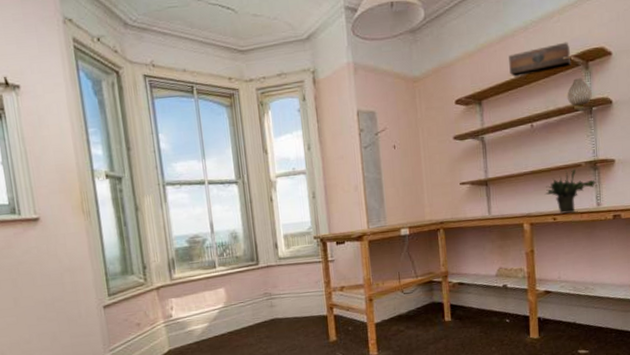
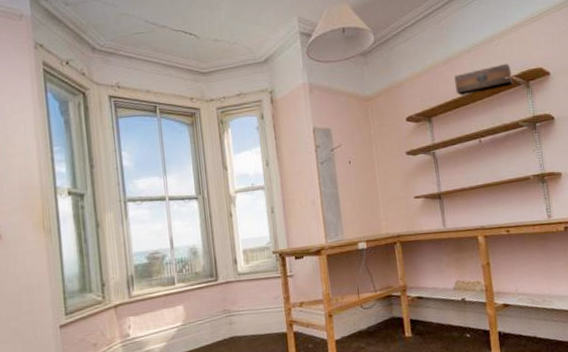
potted plant: present [544,167,596,214] -> none [496,180,545,226]
vase: present [567,78,593,106] -> none [511,96,536,122]

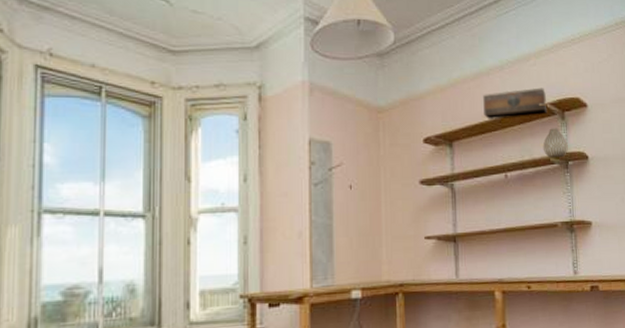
vase: none [511,96,536,122] -> present [542,128,569,158]

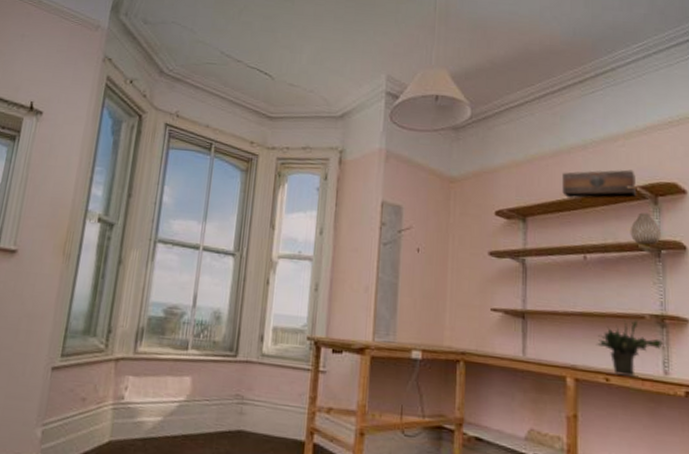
potted plant: none [518,227,572,282] -> present [595,318,663,377]

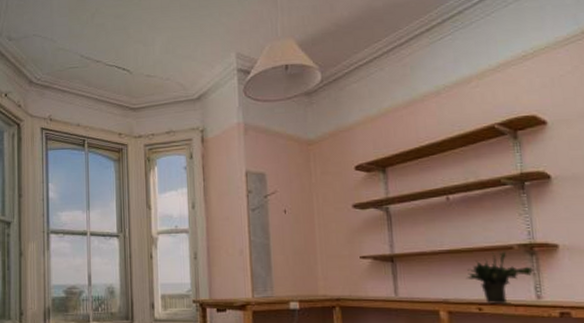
decorative box: present [562,169,637,199] -> none [418,108,496,144]
vase: present [630,212,662,246] -> none [490,148,525,179]

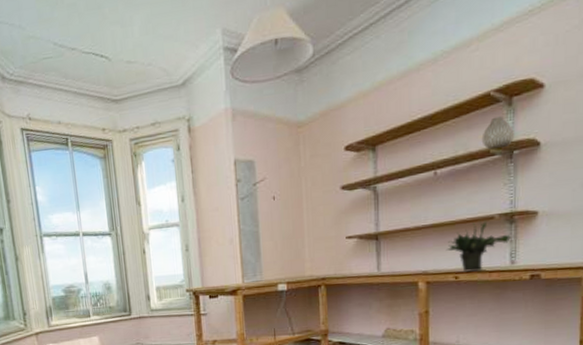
vase: none [490,148,525,179] -> present [481,116,515,150]

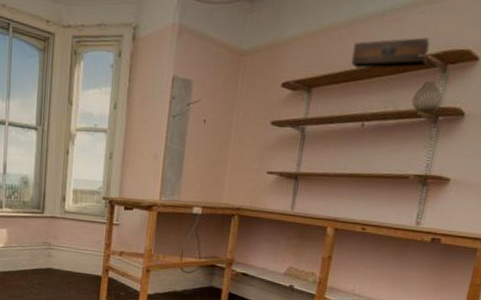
decorative box: none [411,74,491,118] -> present [351,37,430,69]
potted plant: present [445,220,511,272] -> none [358,178,421,227]

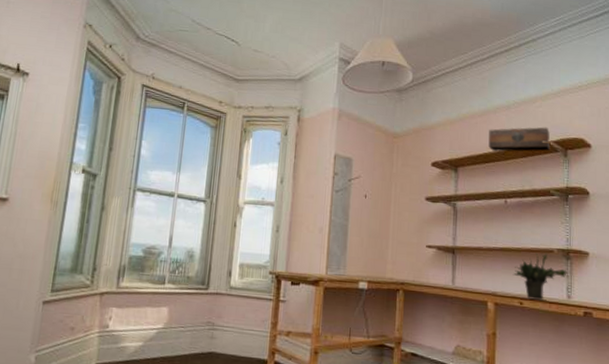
potted plant: none [358,178,421,227] -> present [512,252,567,301]
vase: present [411,81,444,112] -> none [543,163,570,191]

